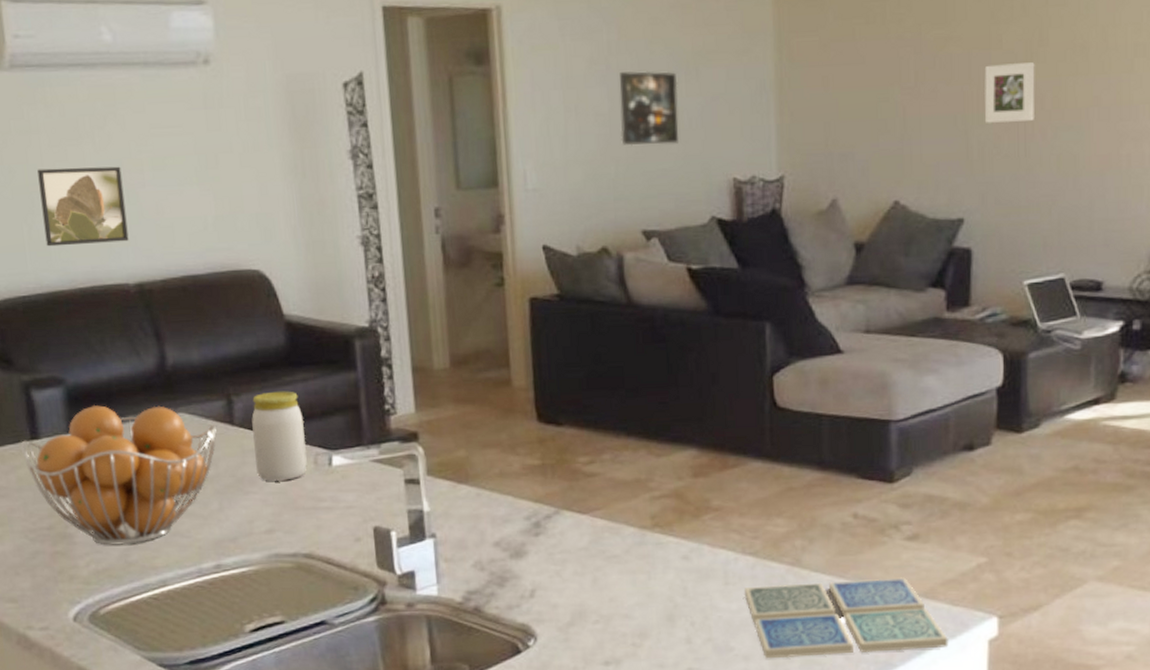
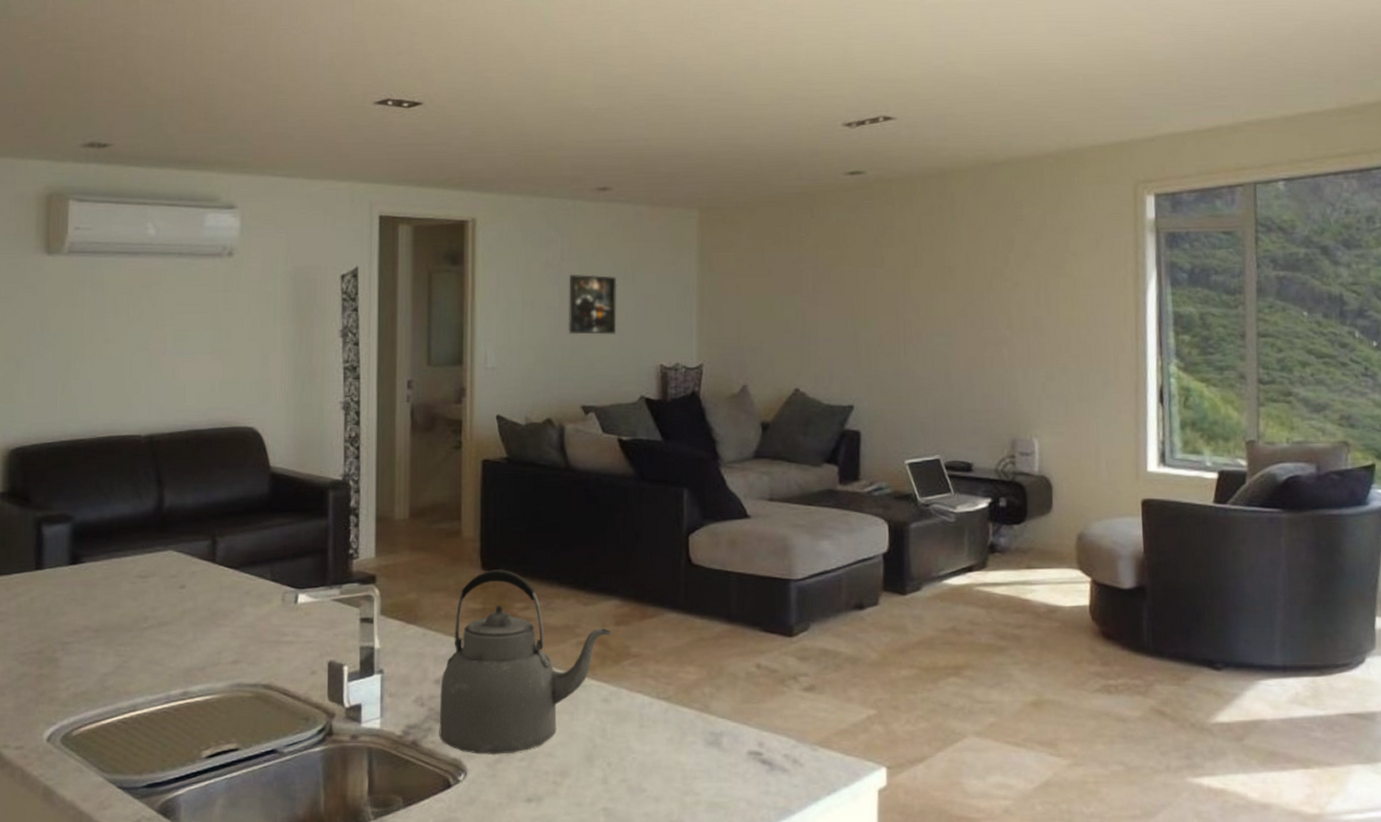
fruit basket: present [20,405,217,545] -> none [25,541,200,670]
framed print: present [37,166,129,247] -> none [75,336,148,401]
jar: present [252,391,307,481] -> none [230,534,276,615]
kettle: none [501,420,689,619] -> present [439,569,611,755]
drink coaster: present [743,577,948,659] -> none [657,726,842,801]
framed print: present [984,62,1035,123] -> none [870,279,912,327]

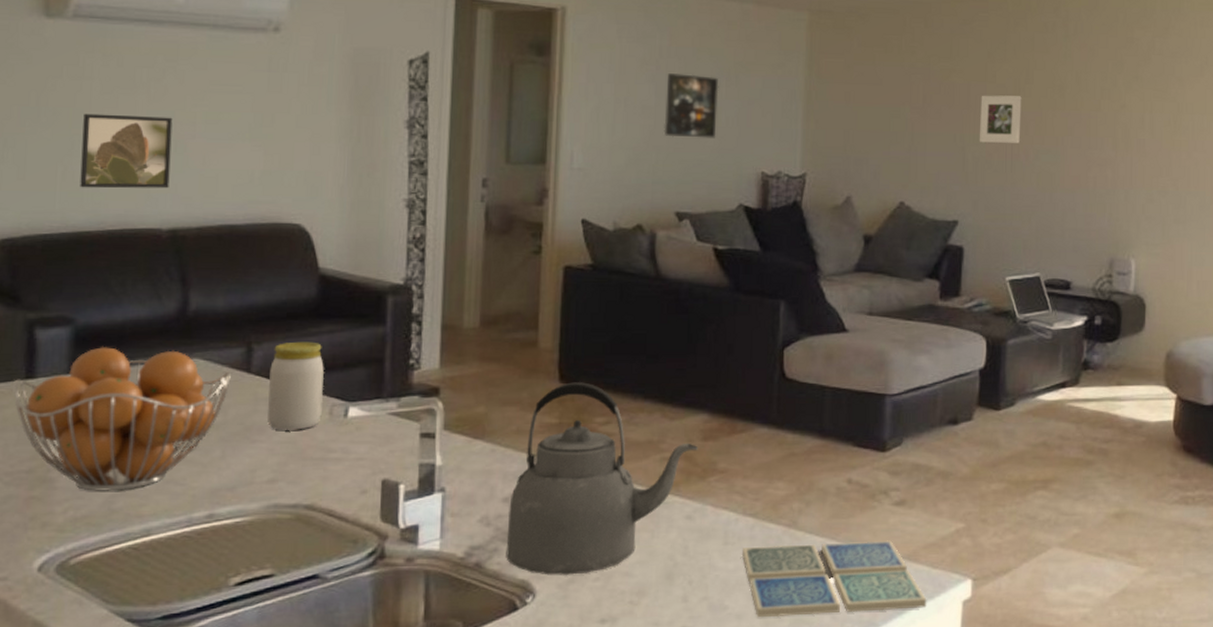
fruit basket: none [25,541,200,670] -> present [11,347,232,491]
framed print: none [75,336,148,401] -> present [80,113,173,189]
jar: none [230,534,276,615] -> present [267,341,324,430]
drink coaster: none [657,726,842,801] -> present [741,540,927,618]
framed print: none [870,279,912,327] -> present [979,95,1022,143]

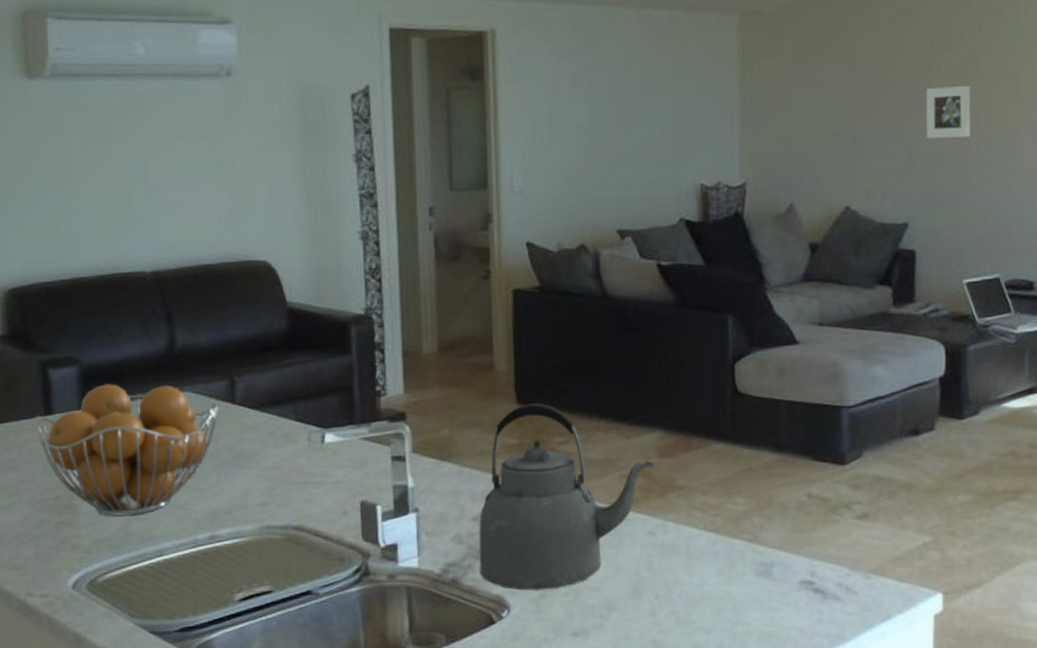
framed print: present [80,113,173,189] -> none [69,165,148,237]
jar: present [267,341,324,430] -> none [252,372,301,457]
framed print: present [664,73,719,138] -> none [599,88,652,154]
drink coaster: present [741,540,927,618] -> none [705,554,897,632]

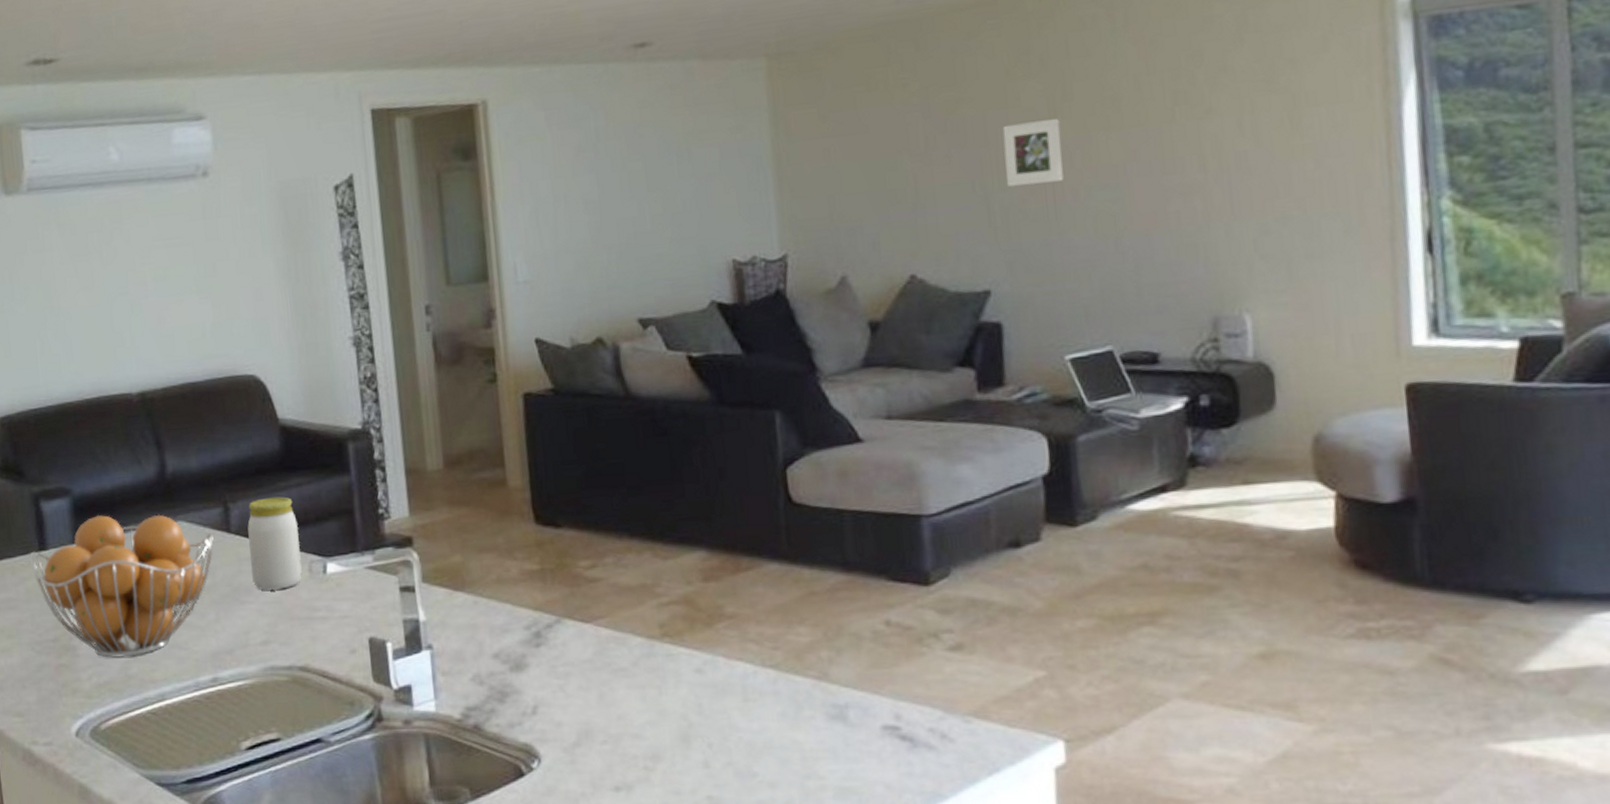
jar: none [252,372,301,457] -> present [247,496,302,590]
kettle: present [479,403,655,591] -> none [500,522,699,738]

